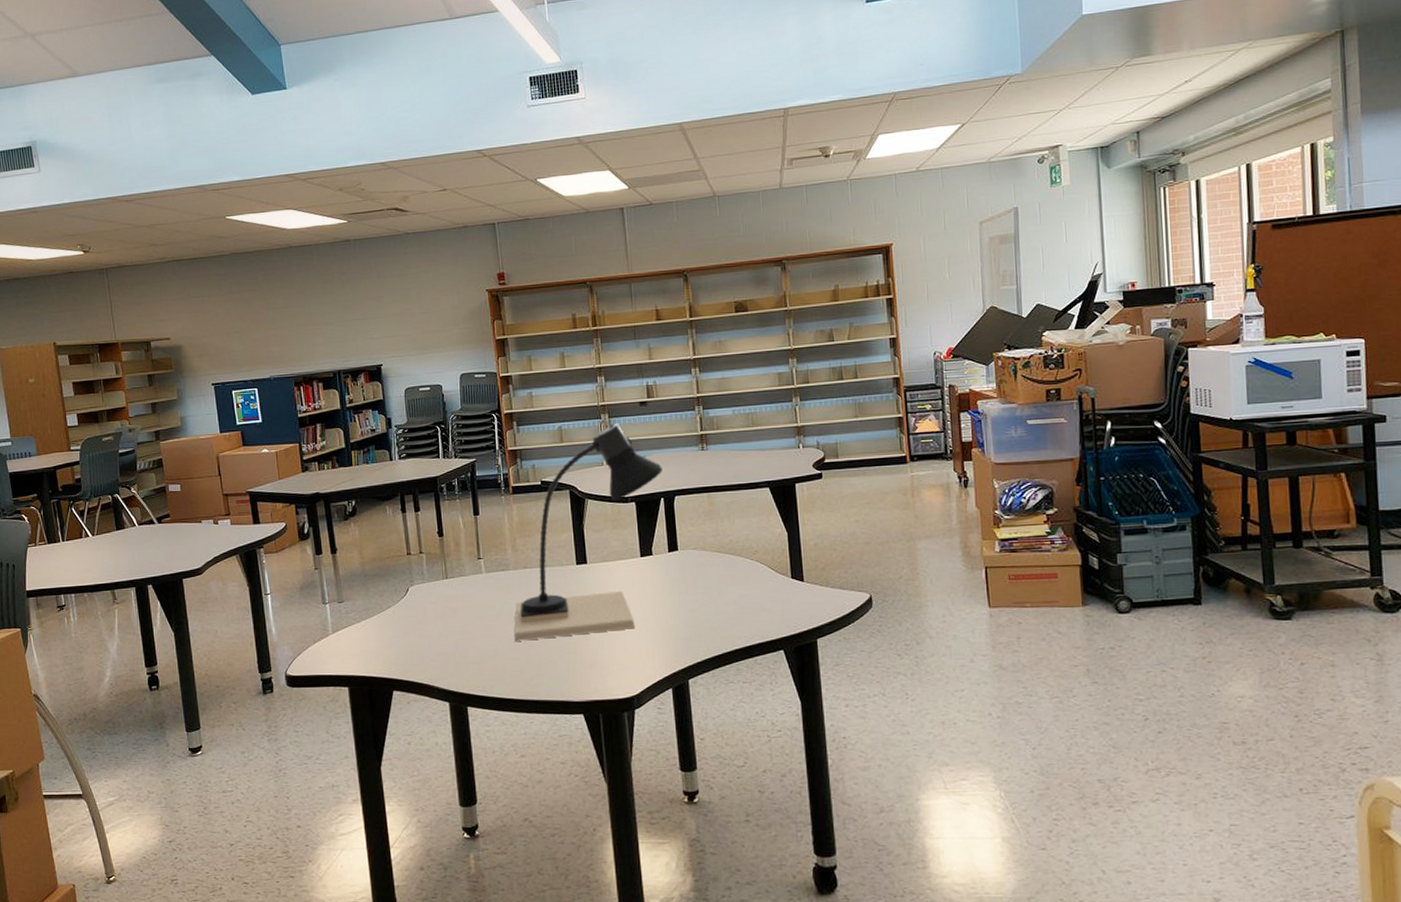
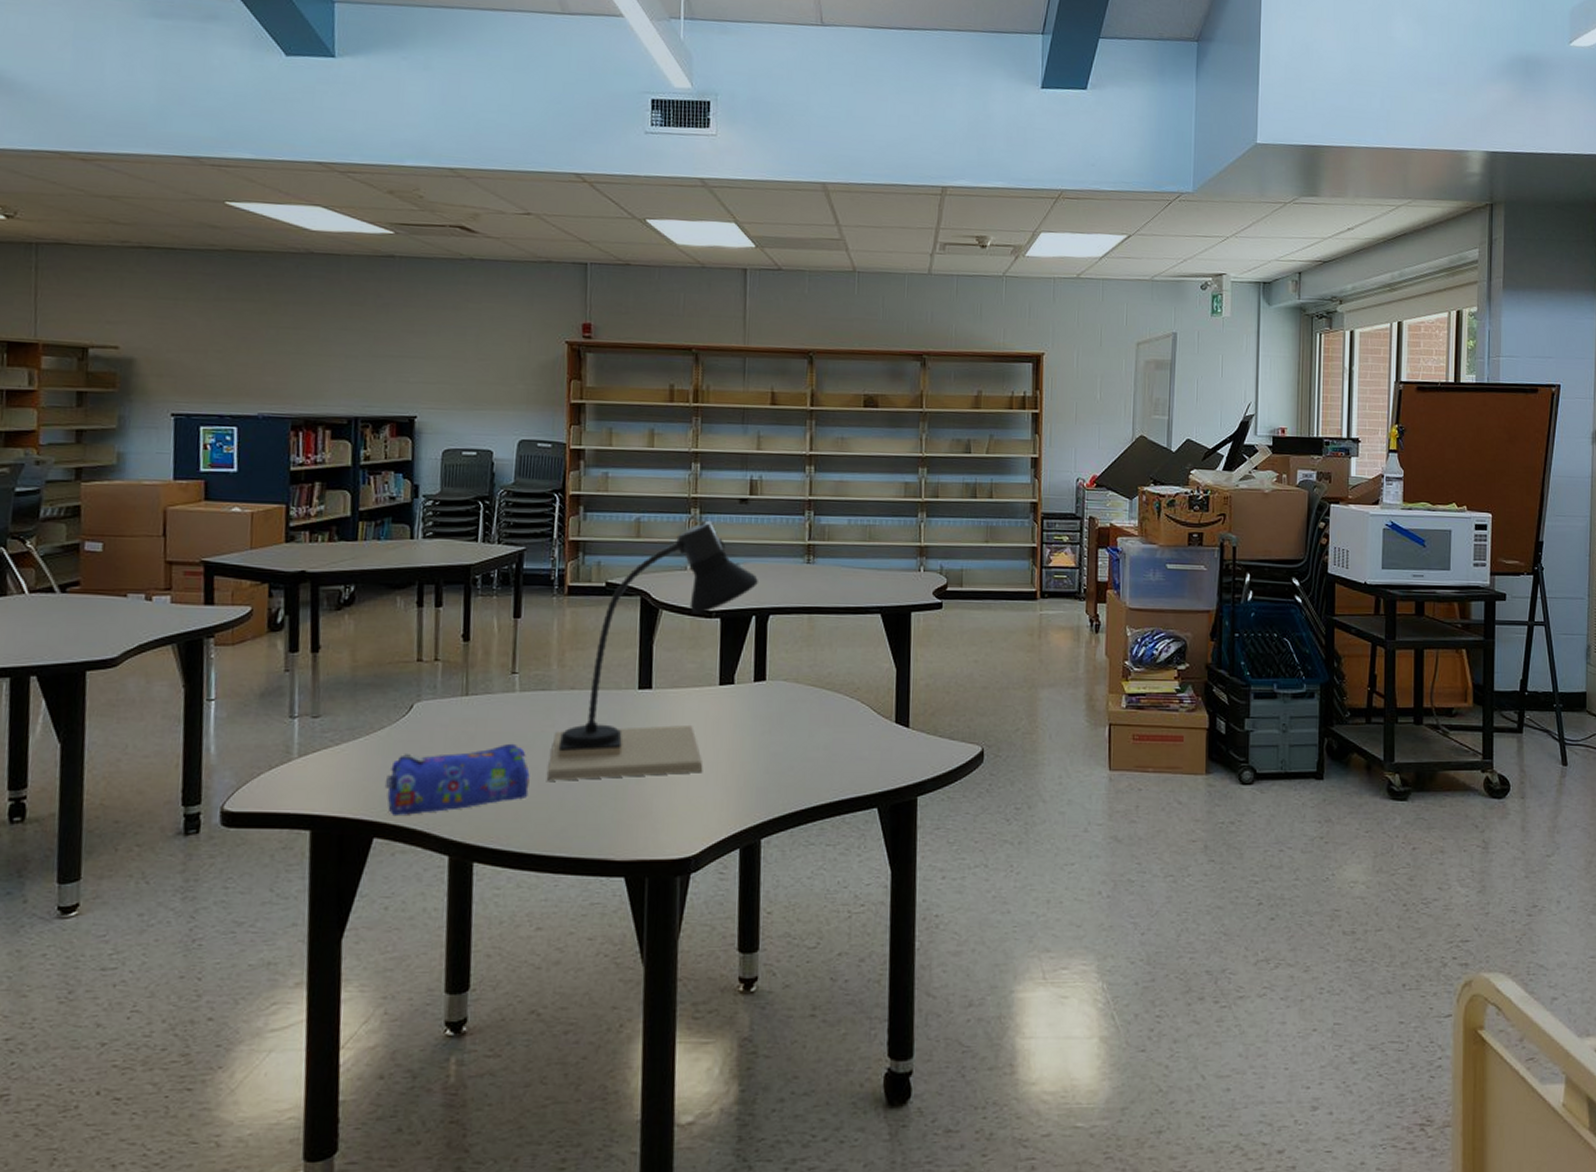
pencil case: none [396,613,502,673] -> present [384,743,530,815]

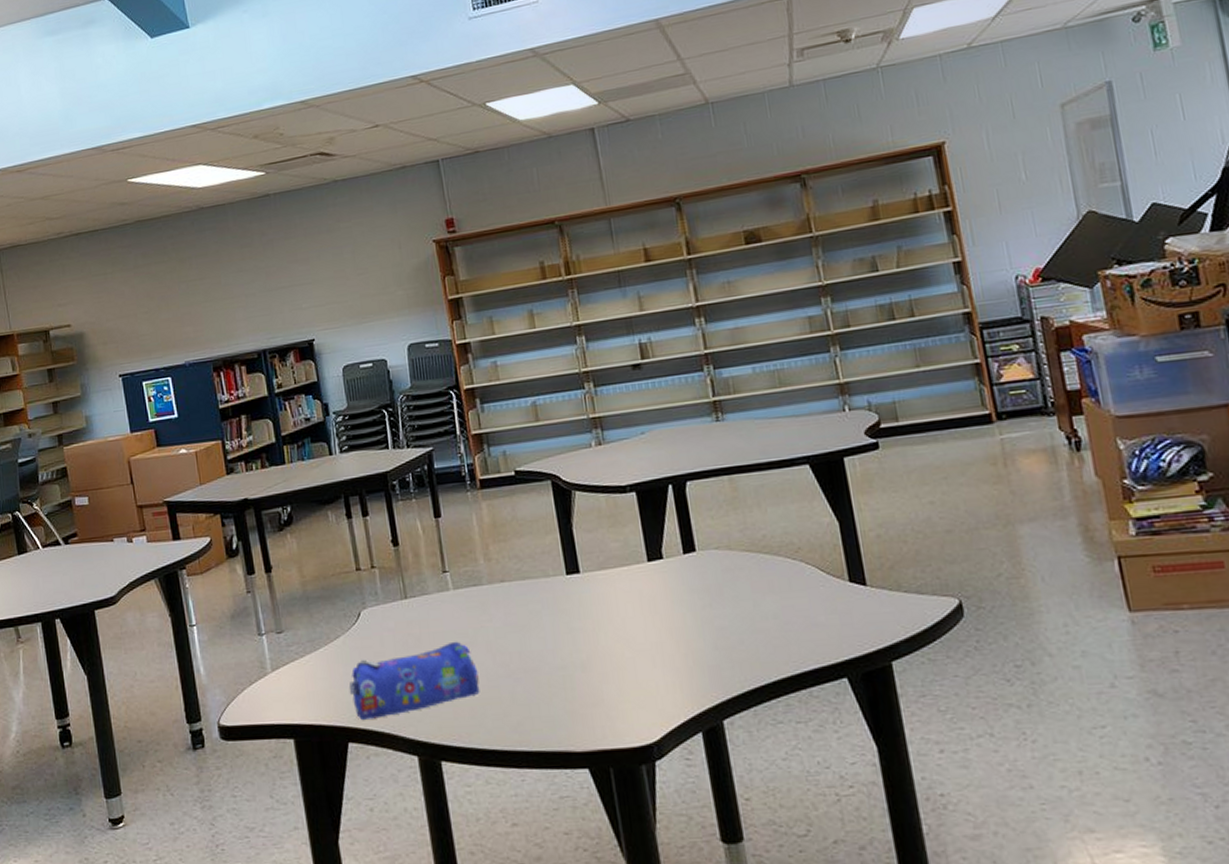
desk lamp: present [546,521,758,781] -> none [493,393,668,676]

